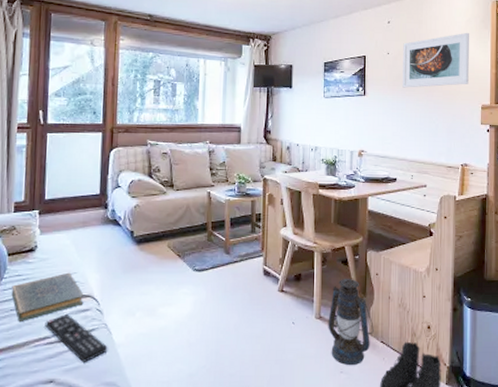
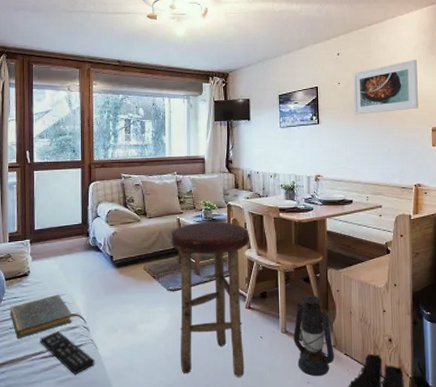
stool: none [199,196,285,366] -> present [171,221,249,377]

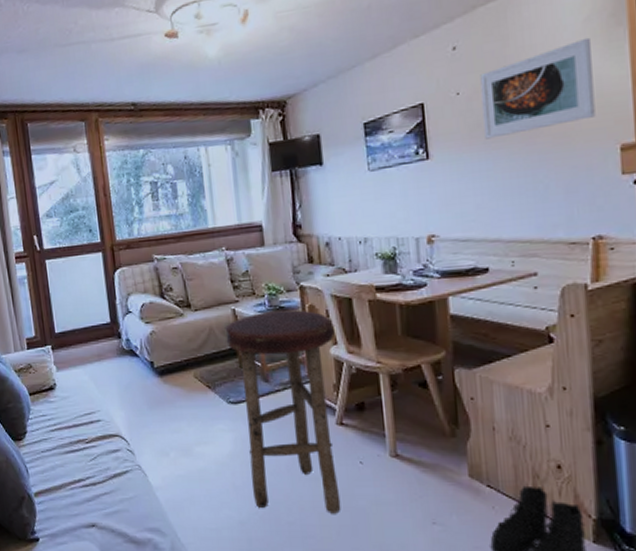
book: present [10,294,72,339] -> none [38,410,113,465]
remote control: present [40,330,95,375] -> none [77,454,146,507]
lantern: present [293,296,337,376] -> none [407,406,475,514]

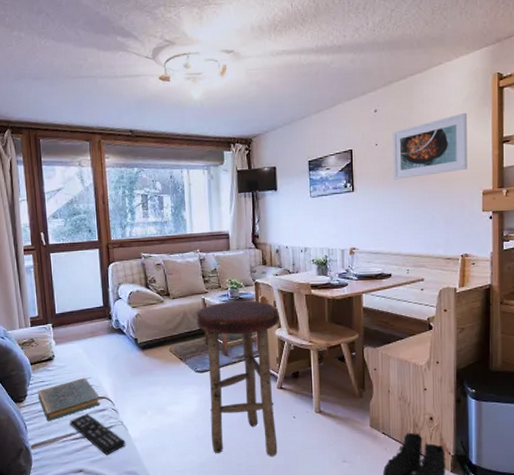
book: none [38,410,113,465] -> present [37,377,100,422]
remote control: none [77,454,146,507] -> present [69,413,126,456]

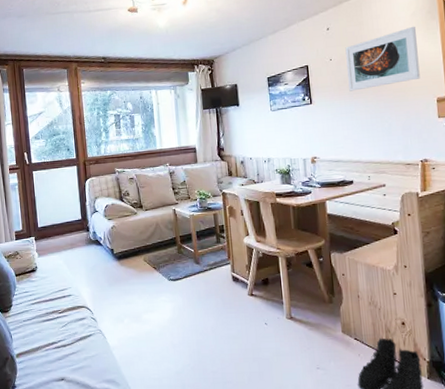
book: present [37,377,100,422] -> none [22,287,80,331]
remote control: present [69,413,126,456] -> none [51,322,105,364]
stool: present [196,300,279,456] -> none [167,210,252,364]

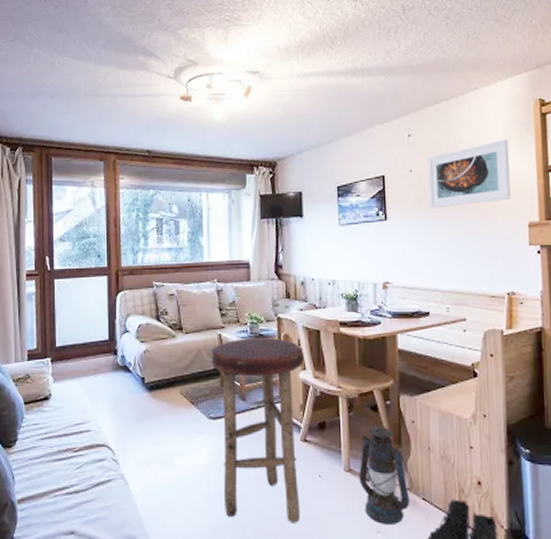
stool: none [167,210,252,364] -> present [211,337,304,523]
lantern: none [299,280,346,361] -> present [359,427,413,524]

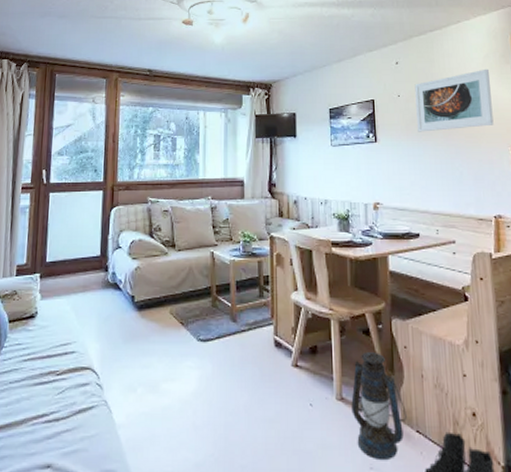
stool: present [211,337,304,523] -> none [203,256,296,457]

